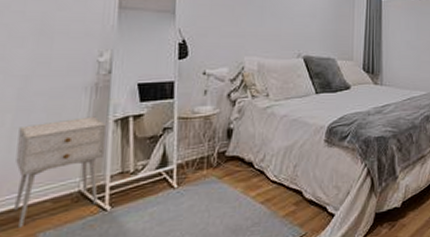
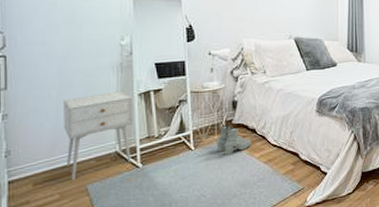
boots: none [204,158,247,195] -> present [216,125,252,156]

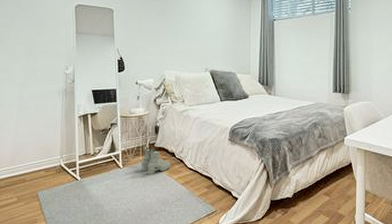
nightstand: present [63,91,132,181] -> none [21,113,73,187]

